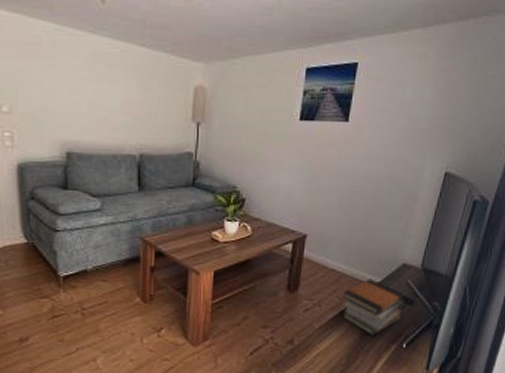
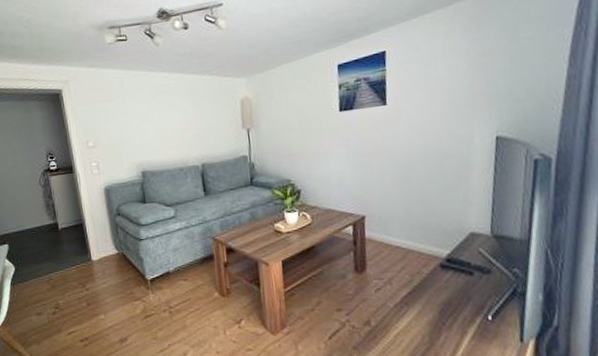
book stack: present [342,279,405,335] -> none [412,251,481,310]

